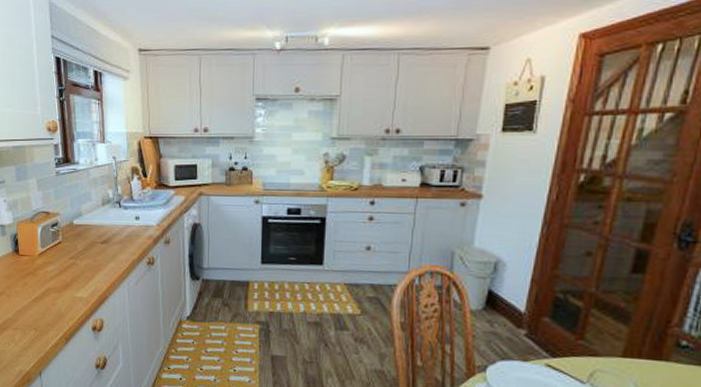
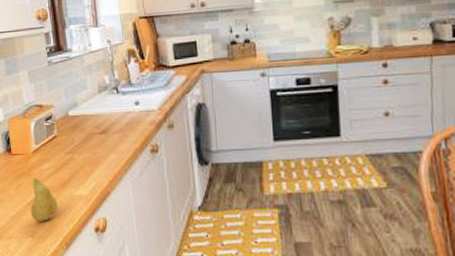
fruit: none [35,278,60,317] -> present [30,178,58,221]

